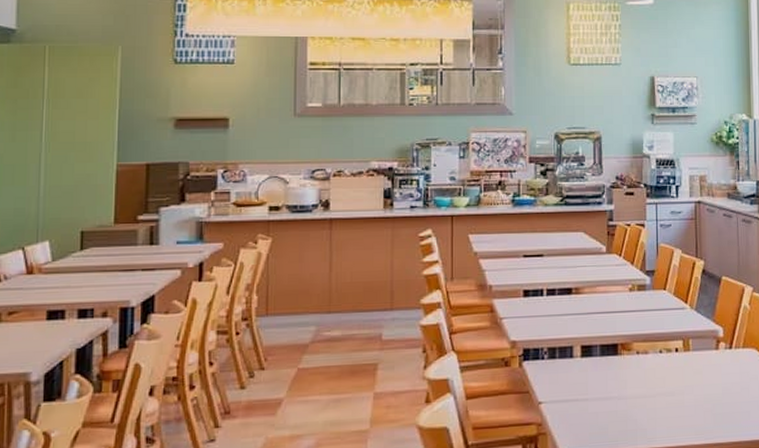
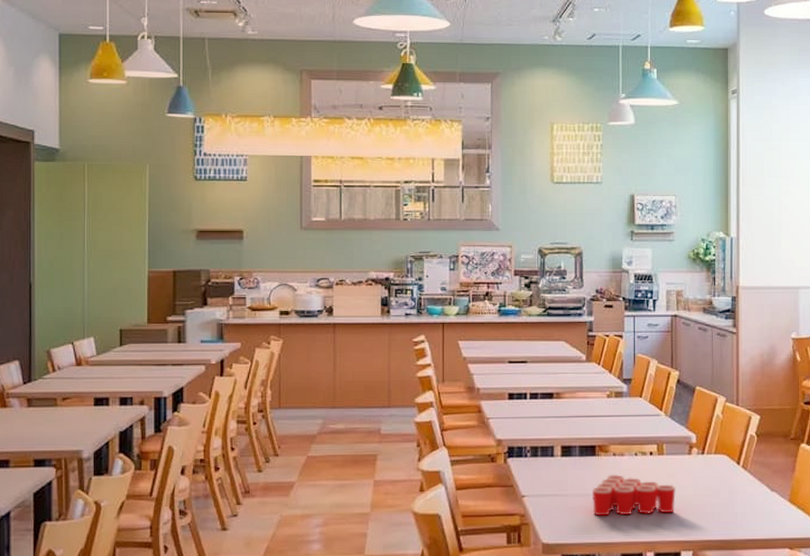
cup: none [615,374,703,421] -> present [592,474,676,516]

